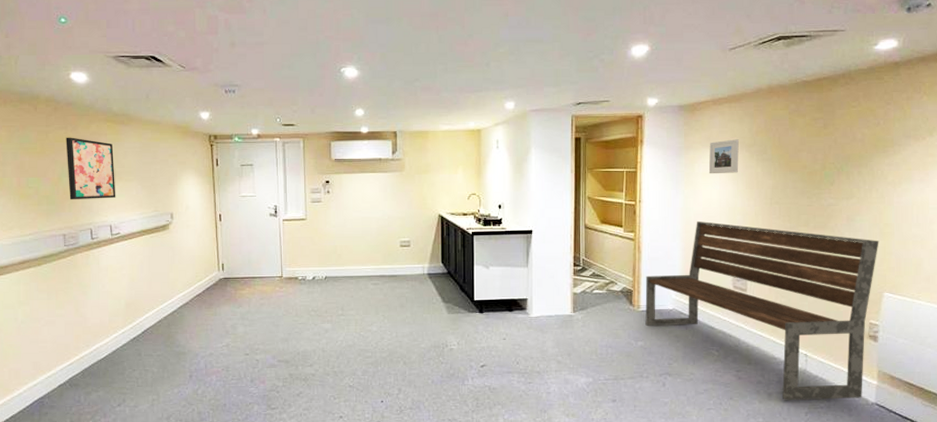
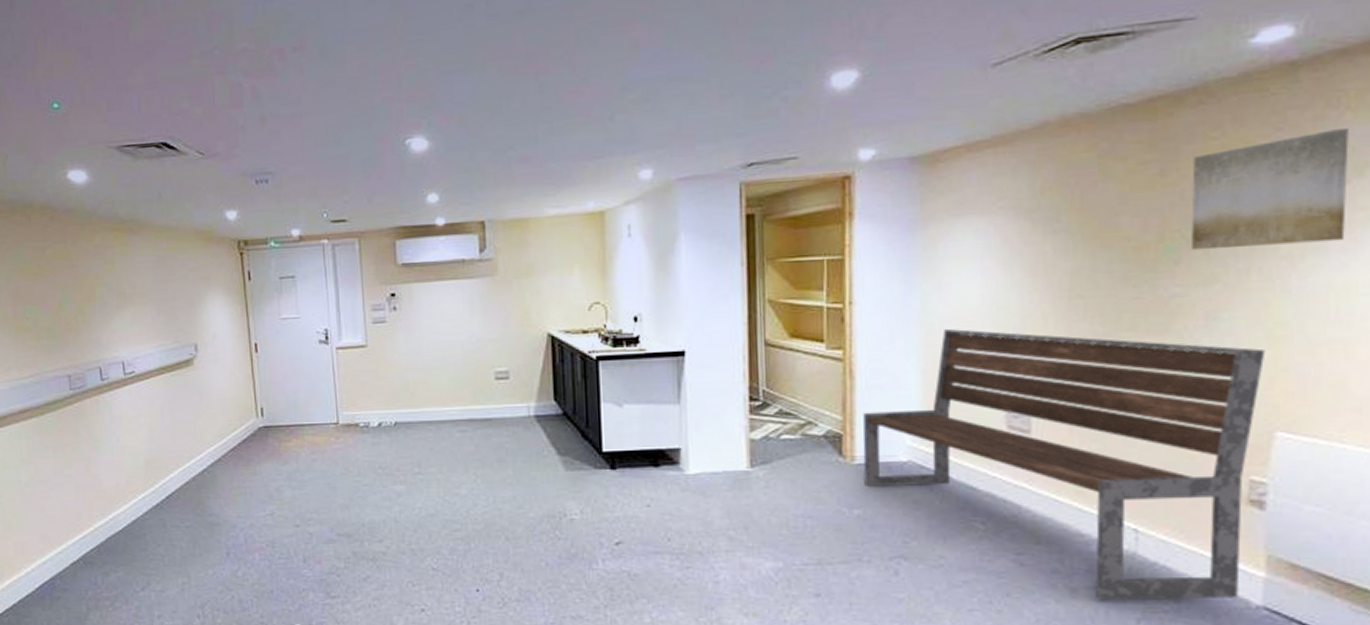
wall art: present [66,137,116,200] -> none [65,252,128,332]
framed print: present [708,139,739,174] -> none [961,202,1013,258]
wall art: none [840,106,925,177] -> present [1191,129,1349,251]

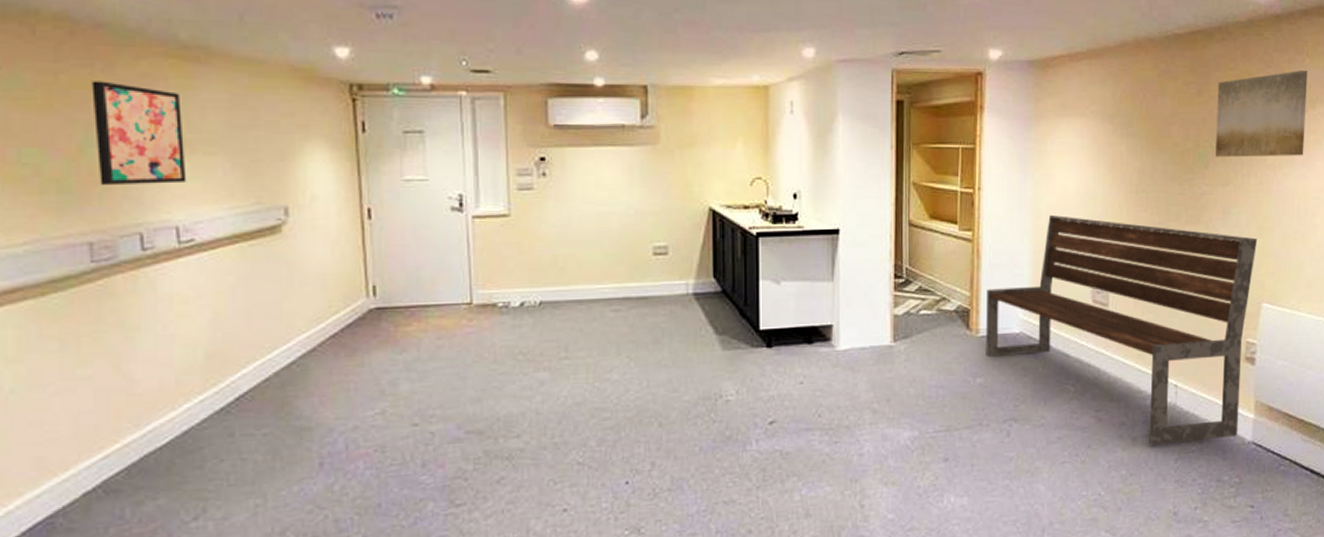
wall art: none [65,252,128,332] -> present [91,81,187,186]

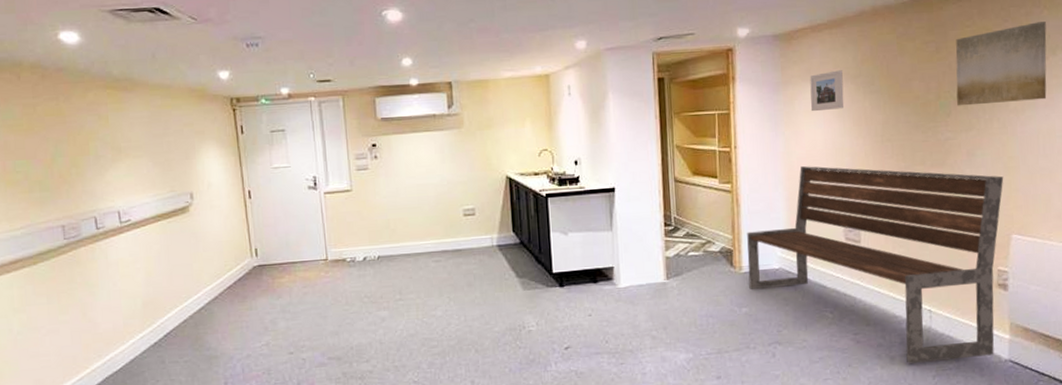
wall art: present [91,81,187,186] -> none [57,109,123,185]
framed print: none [1063,107,1100,153] -> present [810,70,844,112]

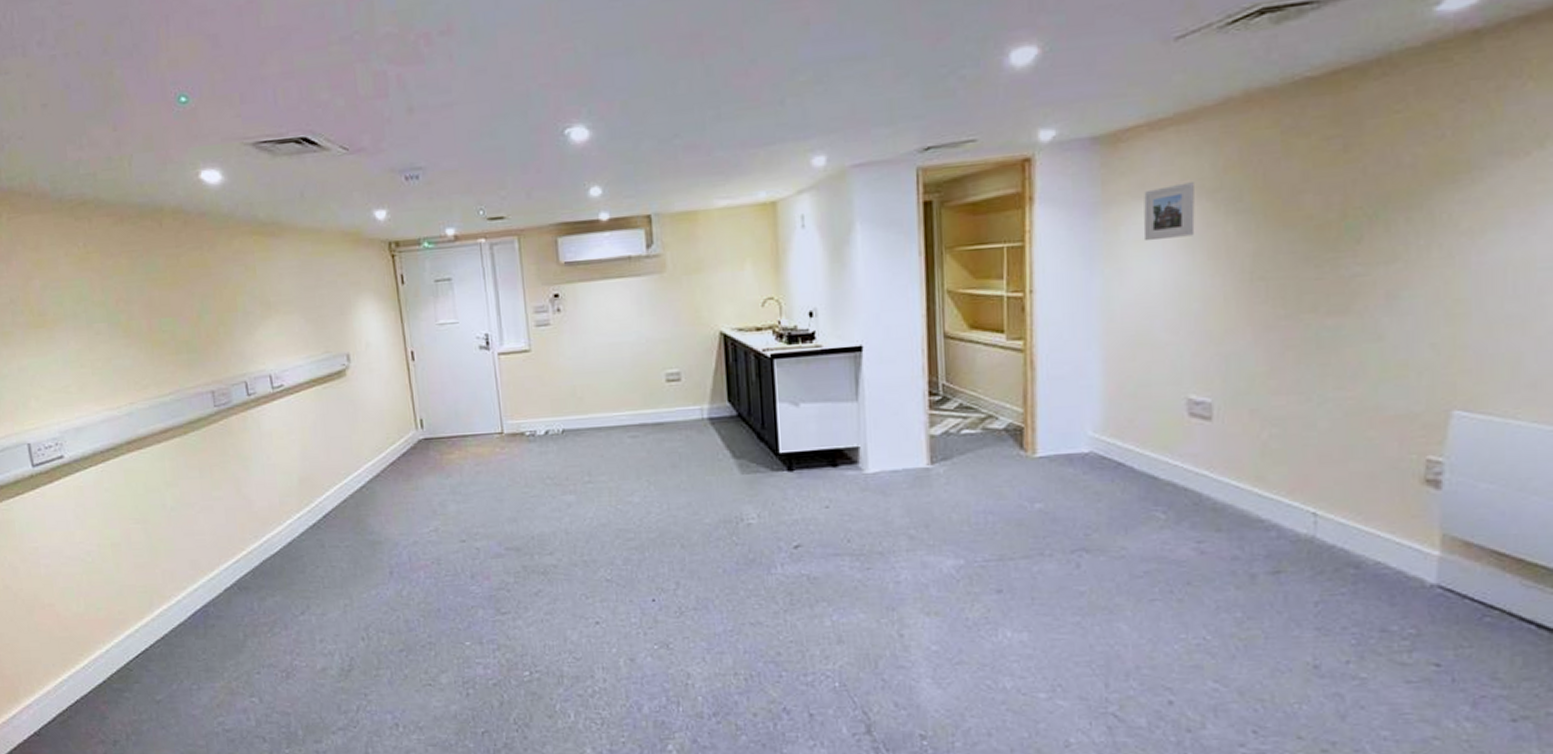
bench: present [747,166,1004,364] -> none [1044,315,1444,585]
wall art: present [955,22,1047,106] -> none [1373,99,1530,228]

